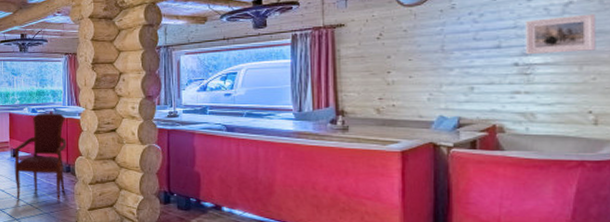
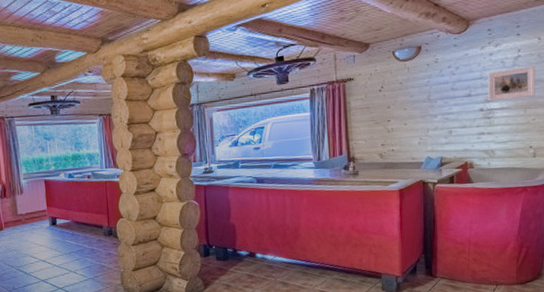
armchair: present [14,113,67,203] -> none [53,176,108,269]

